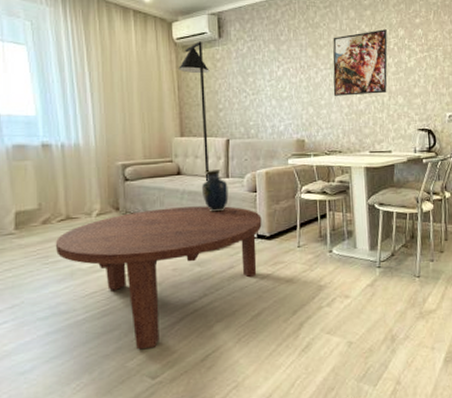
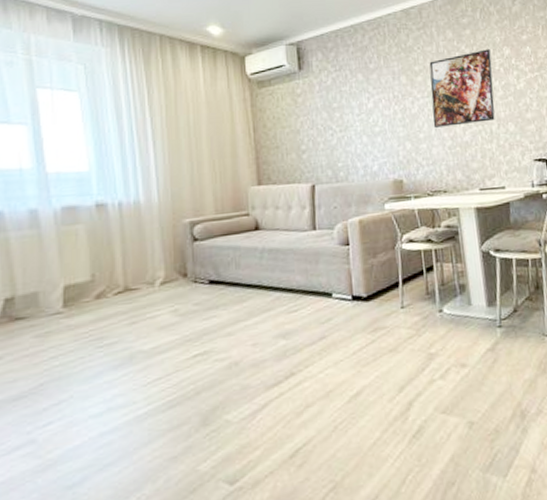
coffee table: present [55,206,262,350] -> none [111,263,357,449]
floor lamp: present [179,41,210,182] -> none [254,75,293,237]
vase: present [201,170,229,212] -> none [283,221,317,272]

